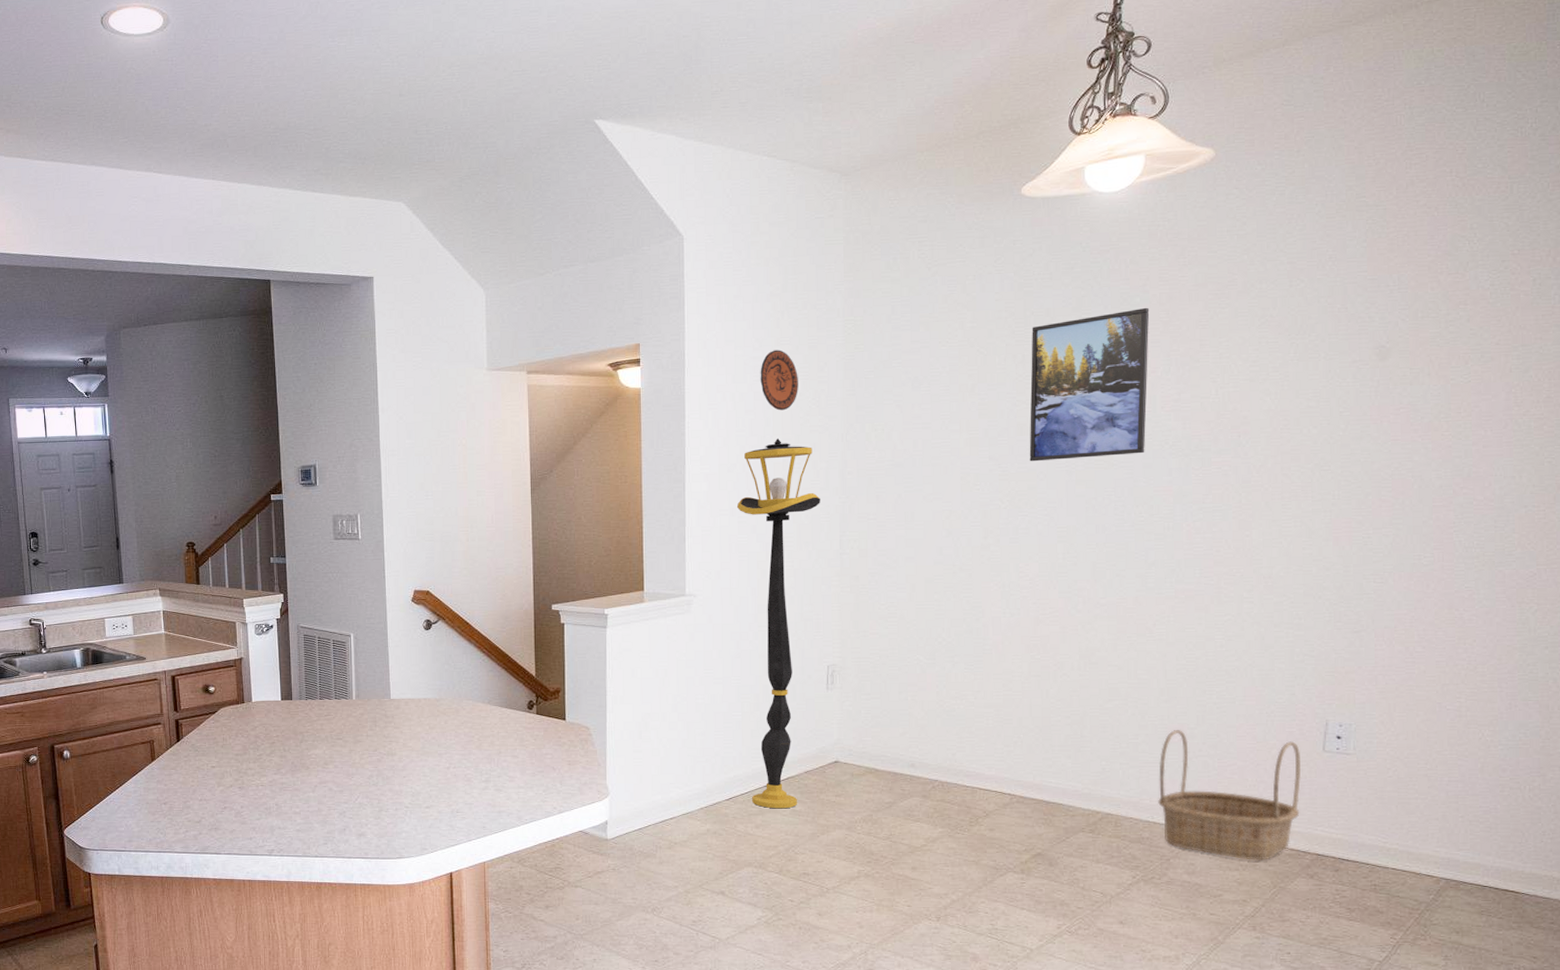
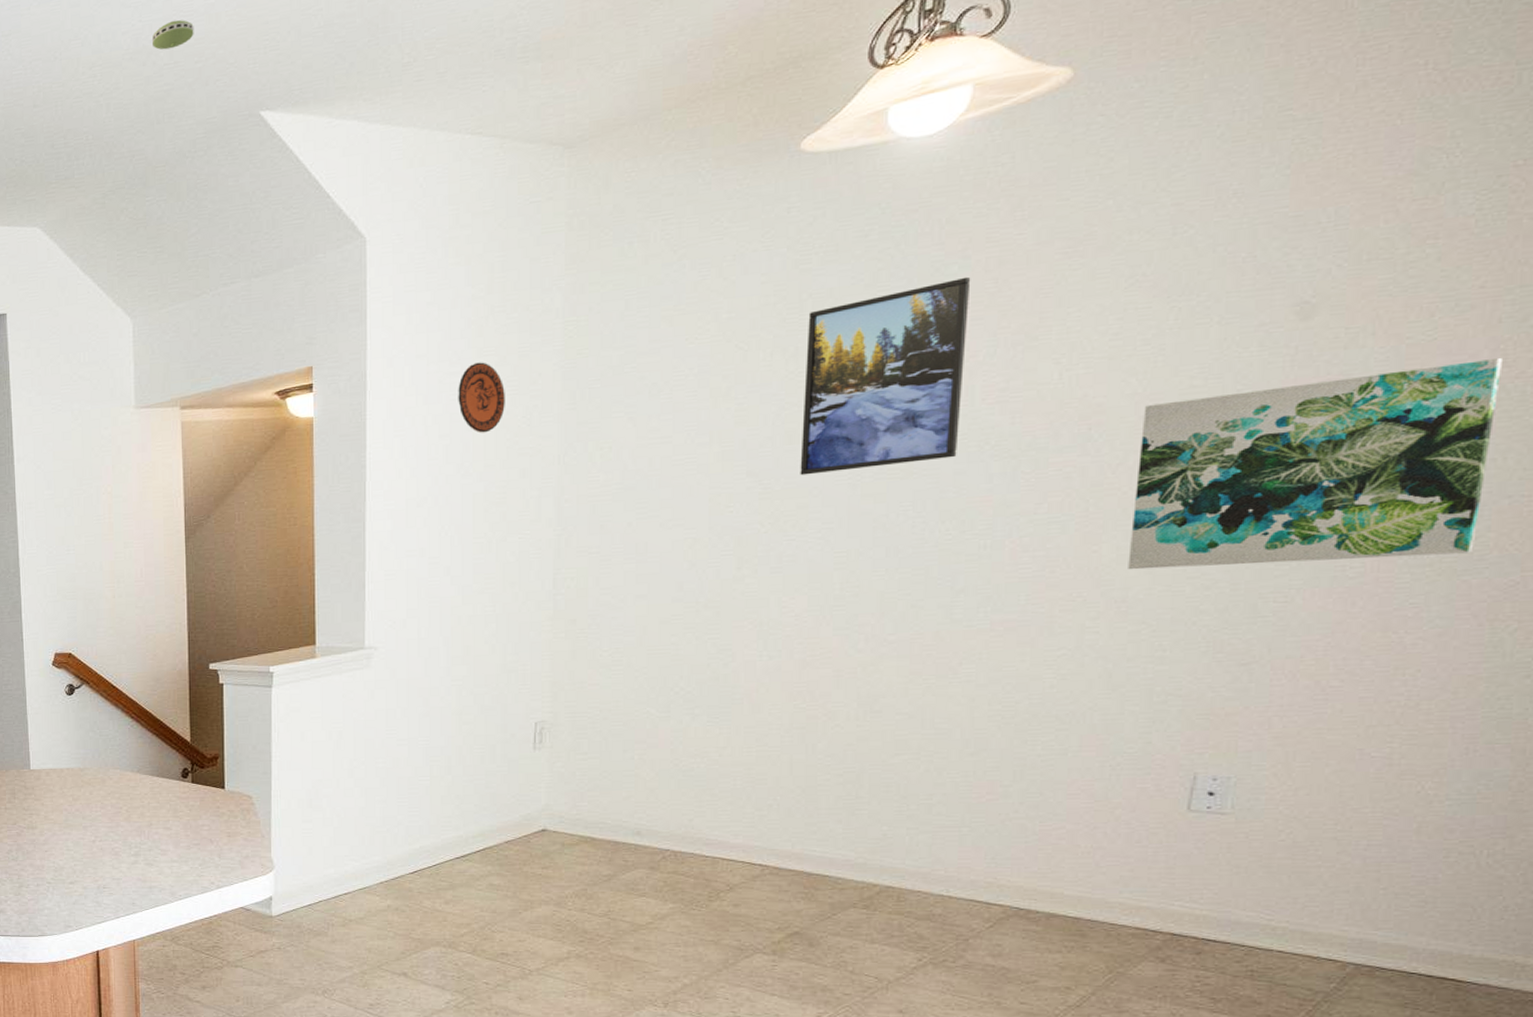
smoke detector: none [503,34,539,59] -> present [152,19,194,50]
floor lamp: present [736,438,820,809] -> none [427,464,530,883]
basket: present [1158,730,1302,860] -> none [956,788,1156,941]
wall art: none [1271,399,1515,552] -> present [1128,358,1504,570]

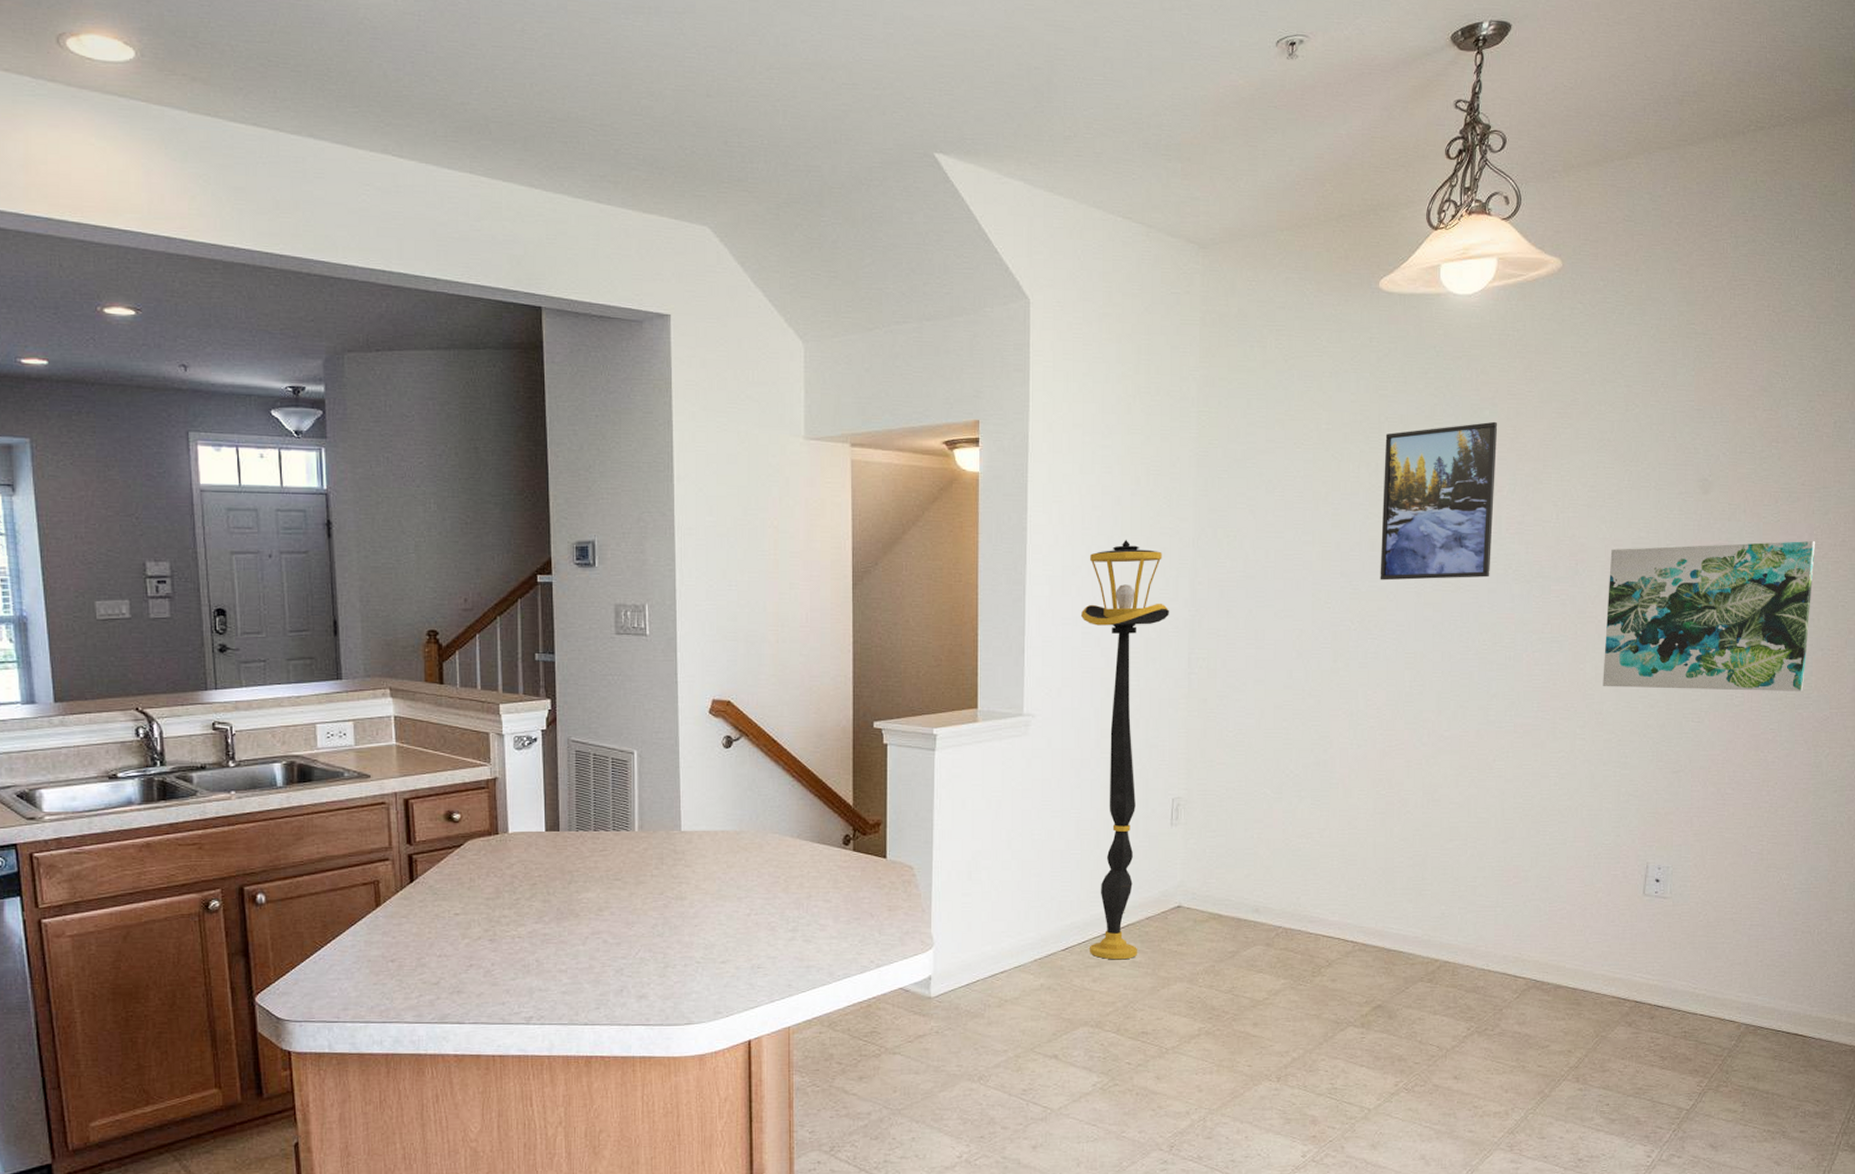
smoke detector: present [152,19,194,50] -> none [832,40,873,69]
floor lamp: none [427,464,530,883] -> present [1080,539,1169,960]
decorative plate: present [458,362,505,433] -> none [1109,439,1149,509]

